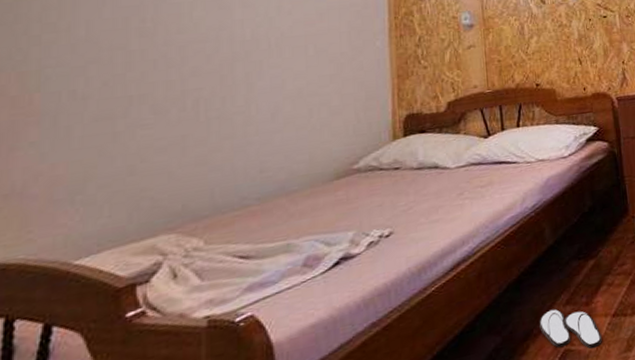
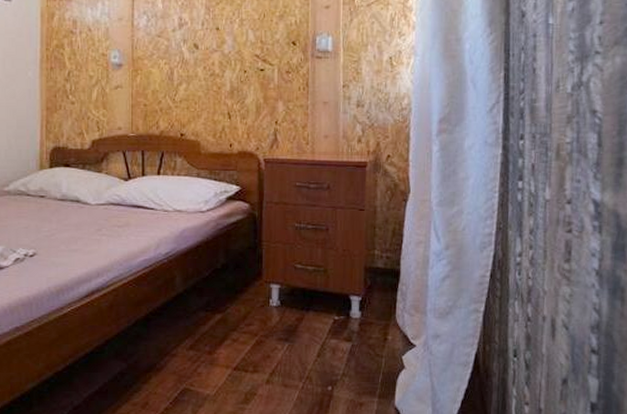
slippers: present [539,309,602,348] -> none [163,350,221,392]

